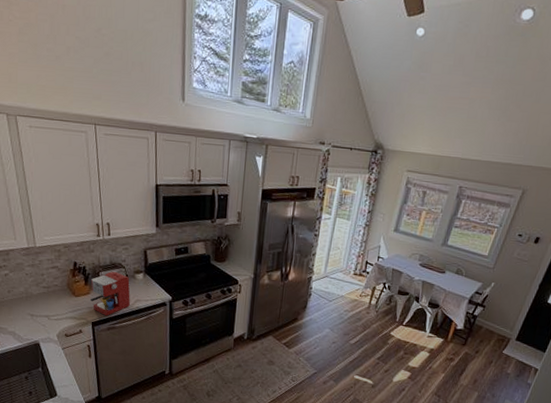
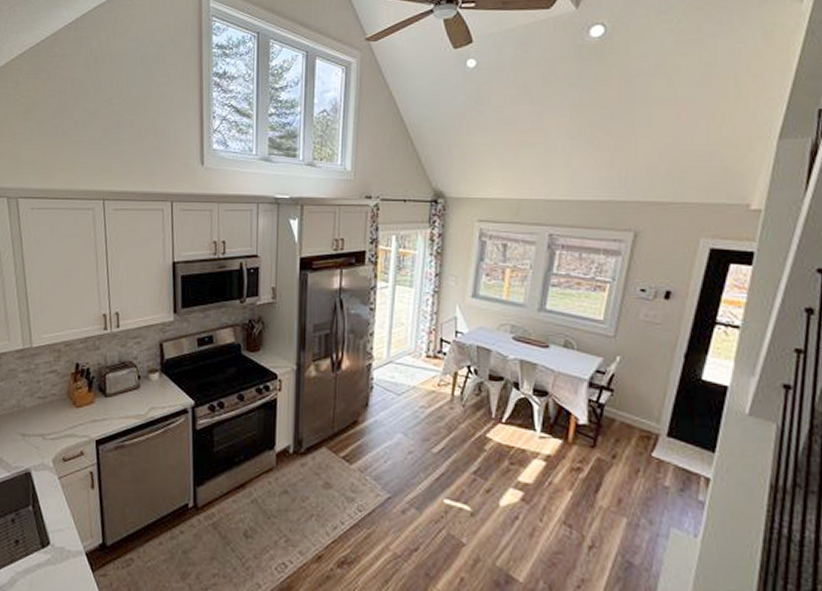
coffee maker: present [89,271,130,316] -> none [93,372,143,431]

